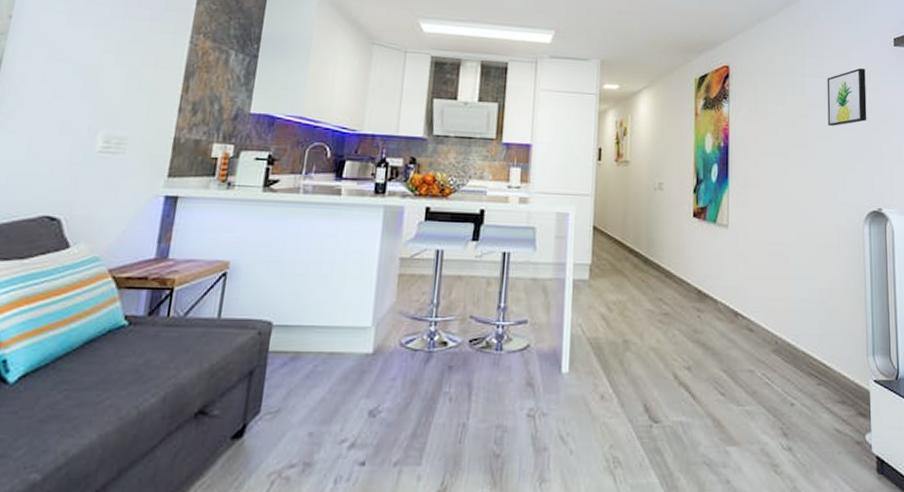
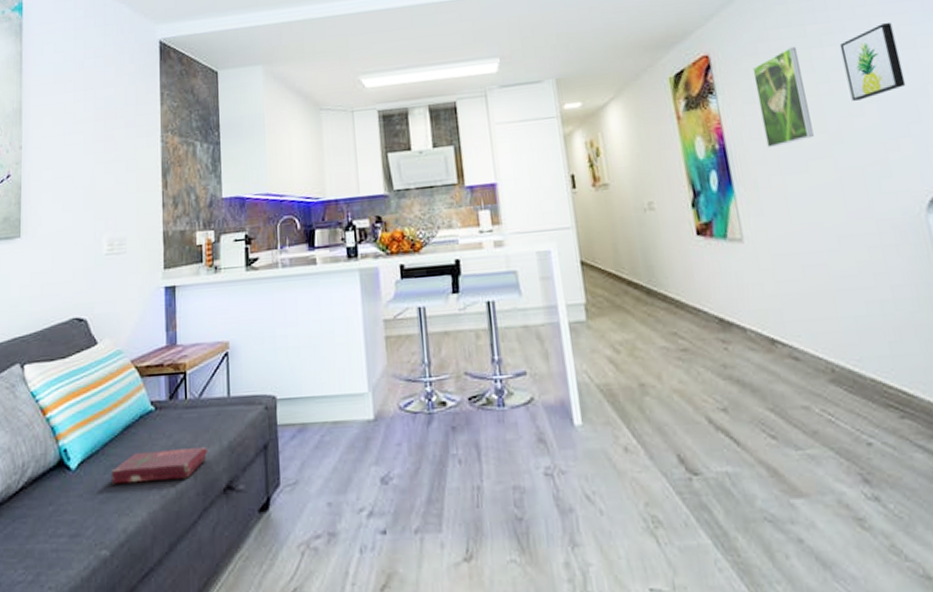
book: none [59,369,185,402] -> present [112,447,209,484]
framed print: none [760,72,796,152] -> present [752,46,814,147]

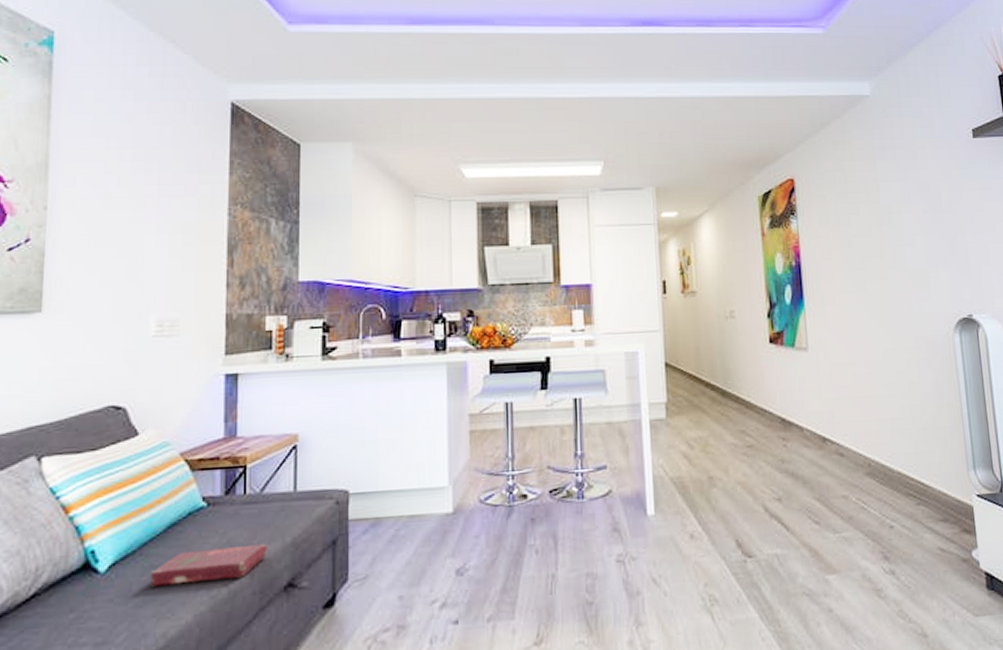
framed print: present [752,46,814,147] -> none [829,178,874,267]
wall art: present [839,22,906,101] -> none [901,165,949,232]

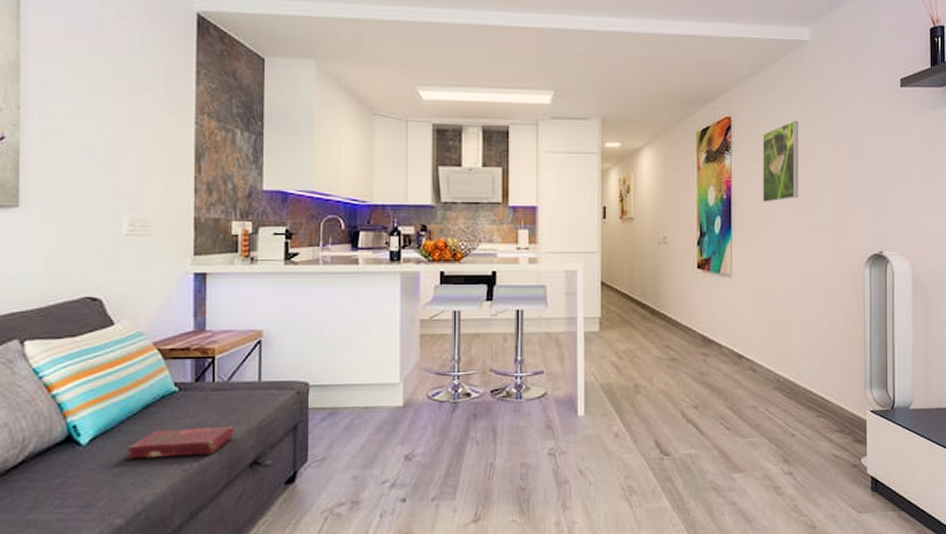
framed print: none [829,178,874,267] -> present [763,120,799,202]

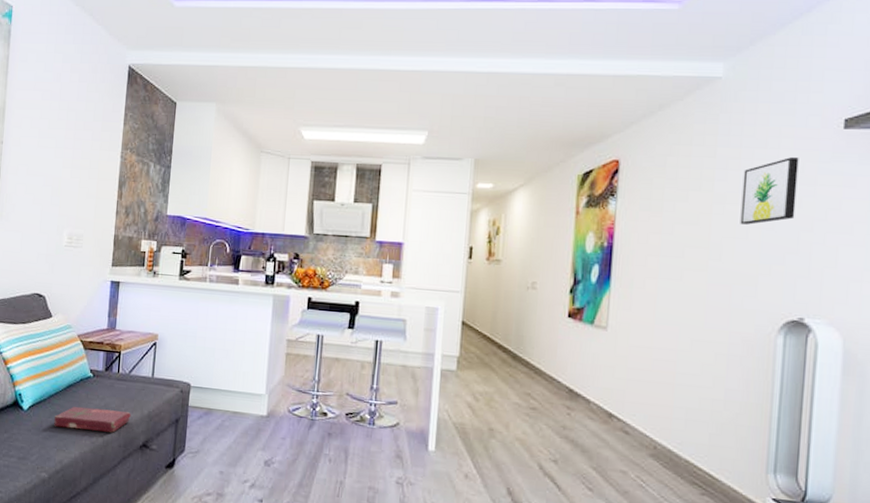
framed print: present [763,120,799,202] -> none [651,165,703,253]
wall art: none [830,111,871,172] -> present [740,156,799,225]

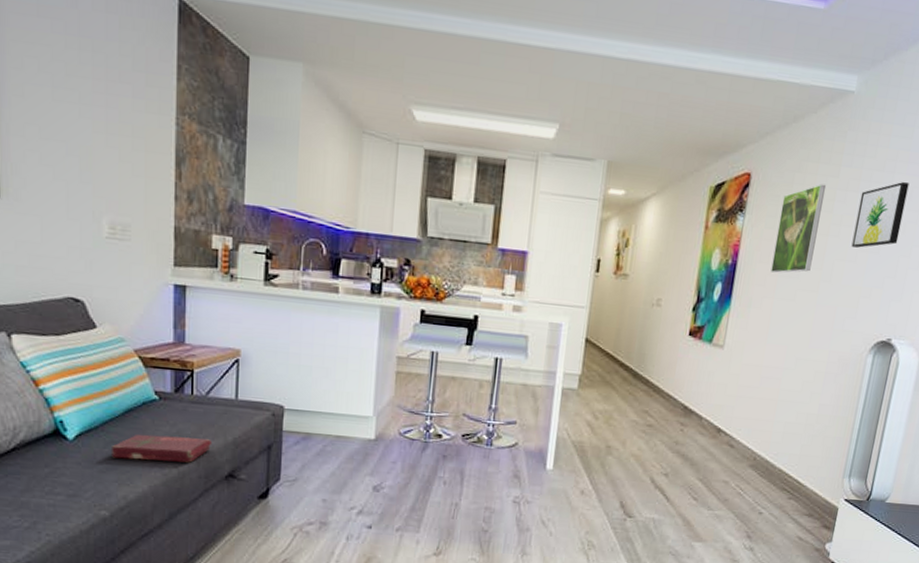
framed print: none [651,165,703,253] -> present [771,184,826,273]

